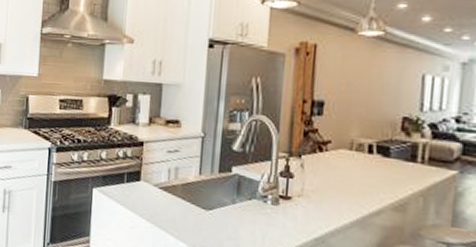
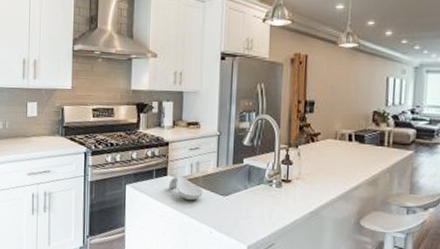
spoon rest: none [141,182,183,213] -> present [168,176,204,201]

